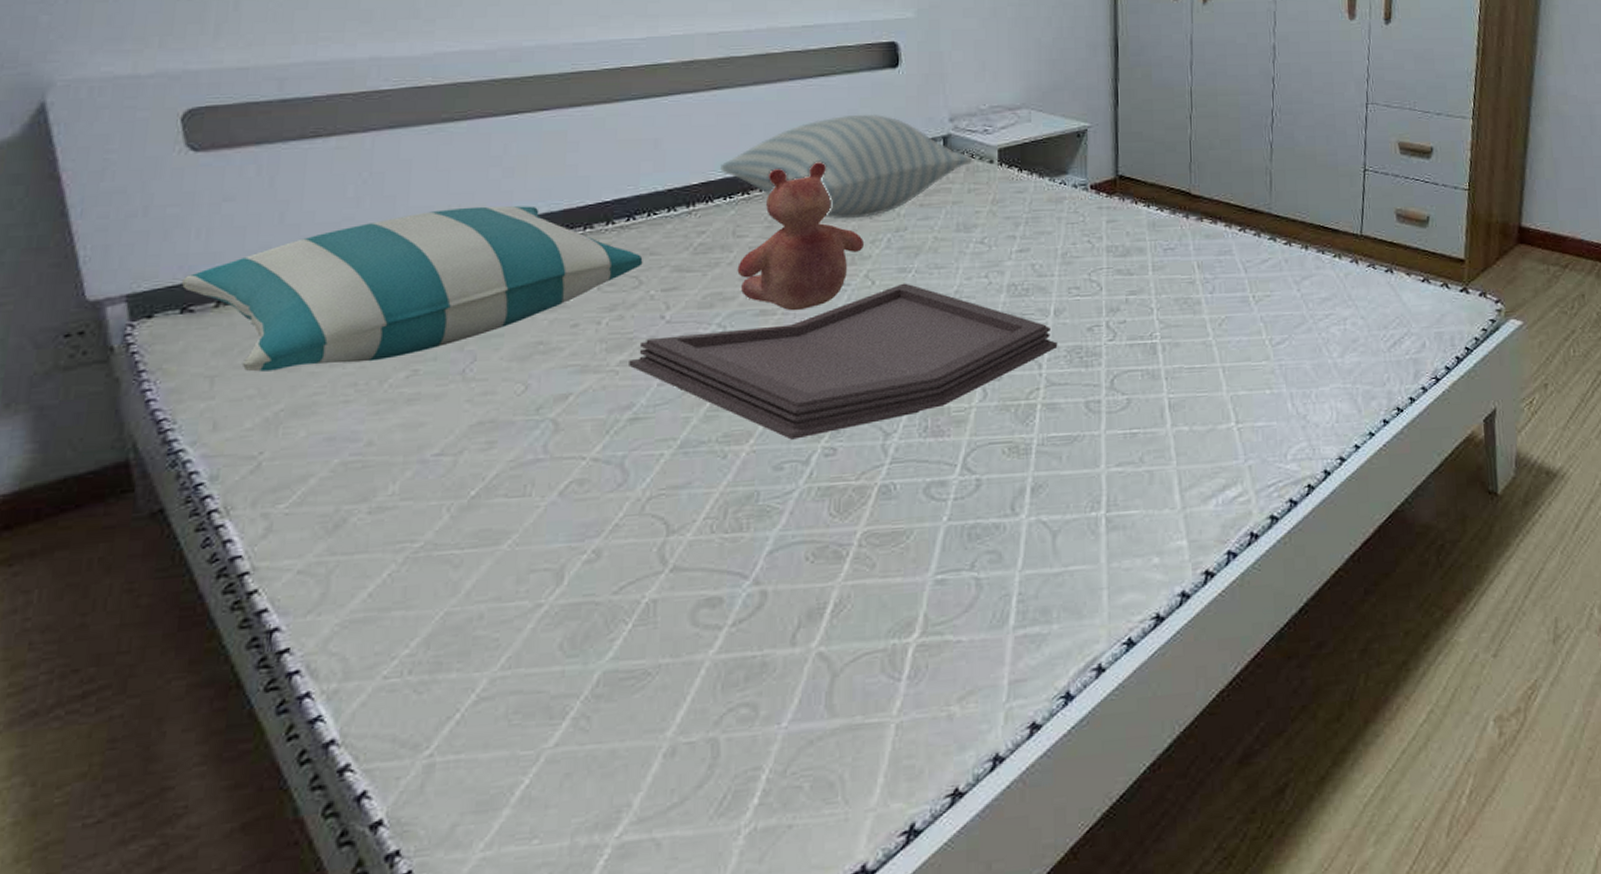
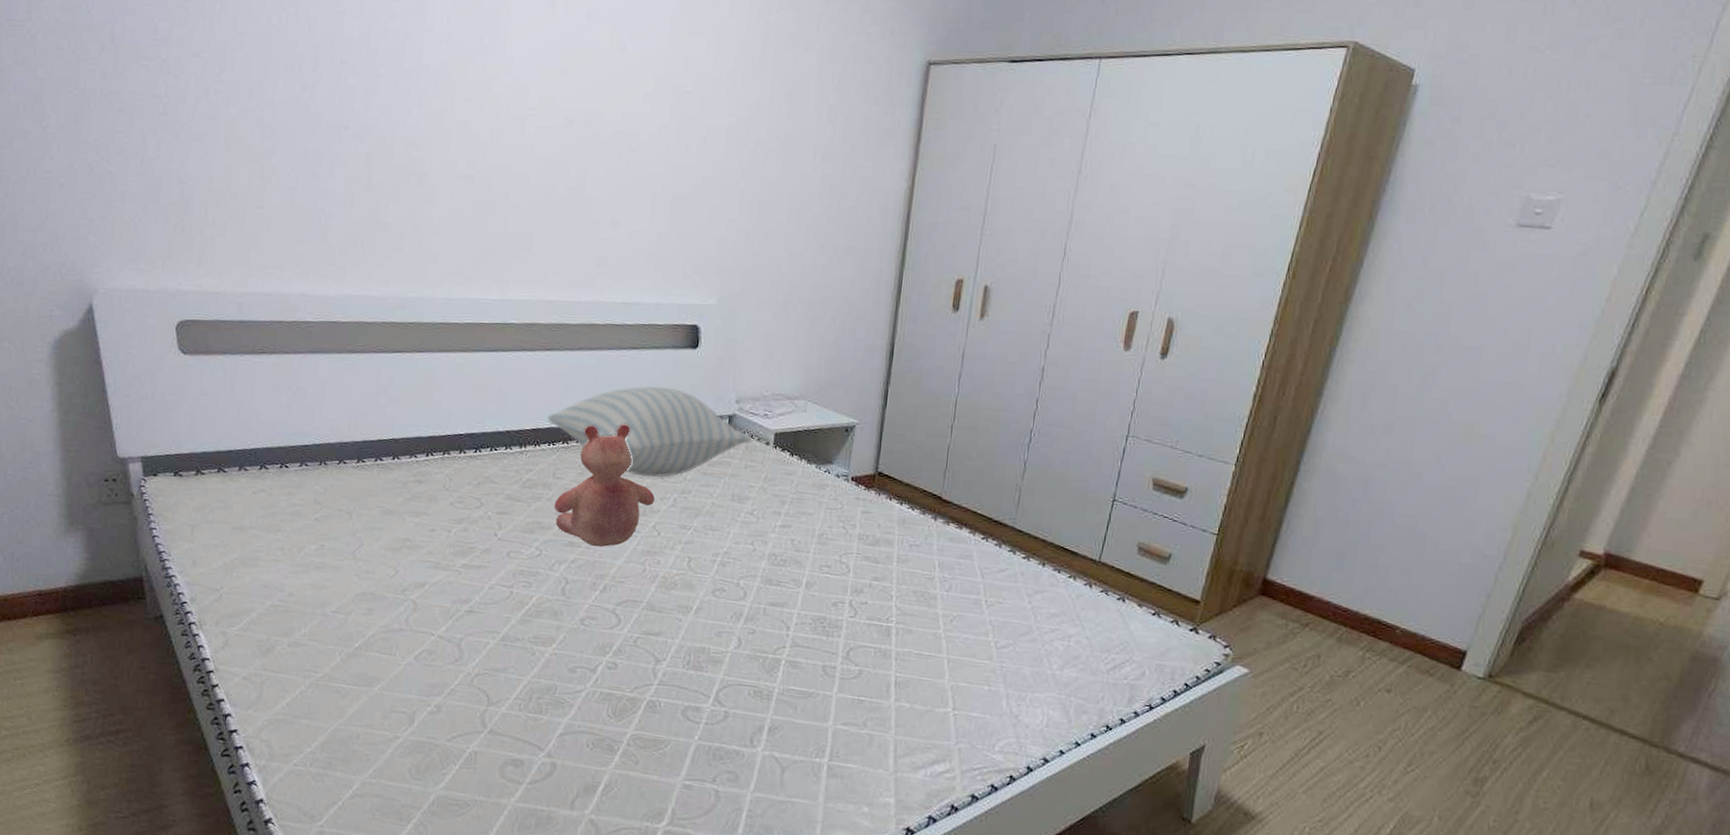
pillow: present [181,205,643,372] -> none [174,423,485,534]
serving tray: present [629,283,1058,440] -> none [469,538,806,651]

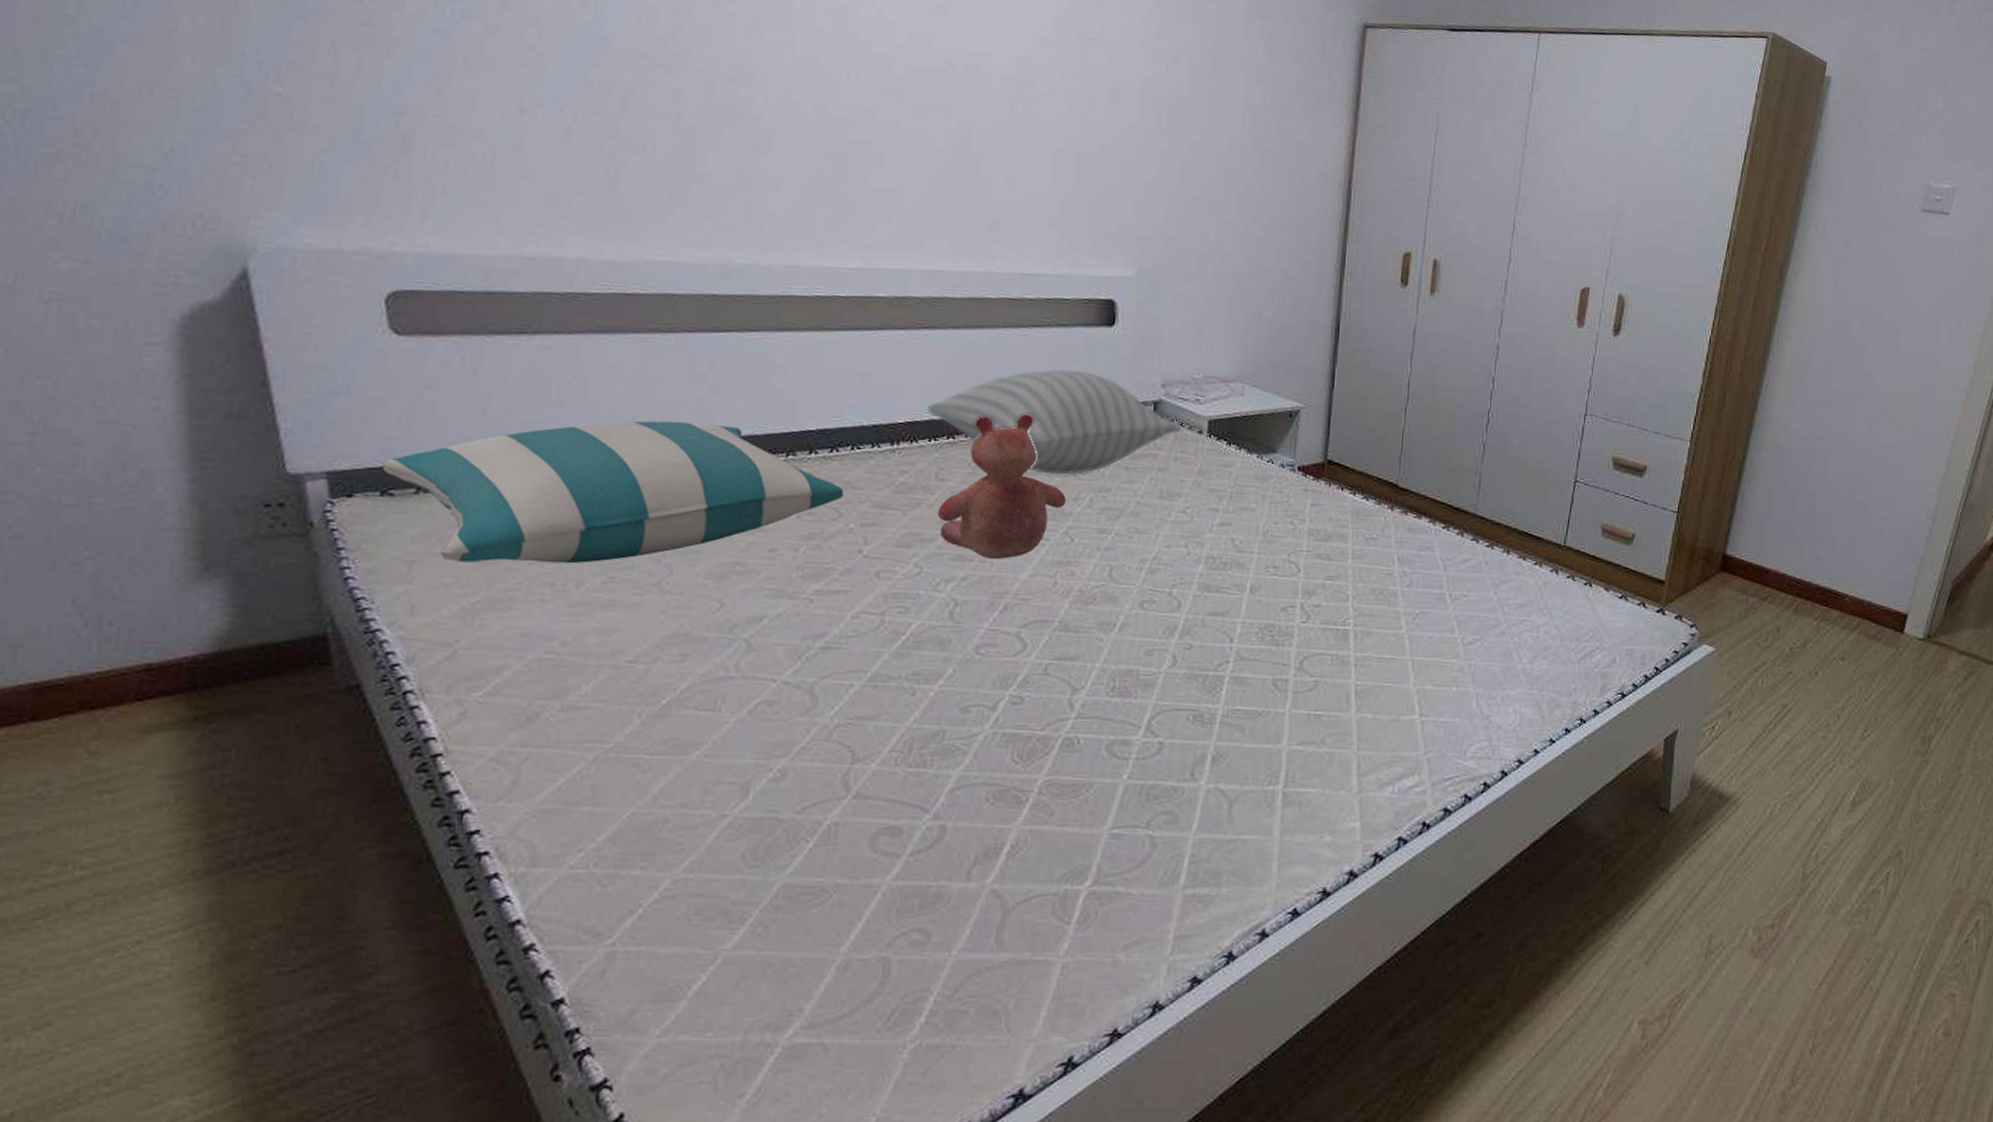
pillow: none [174,423,485,534] -> present [381,420,844,564]

